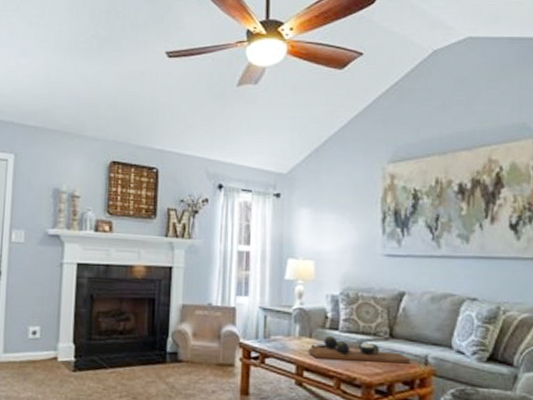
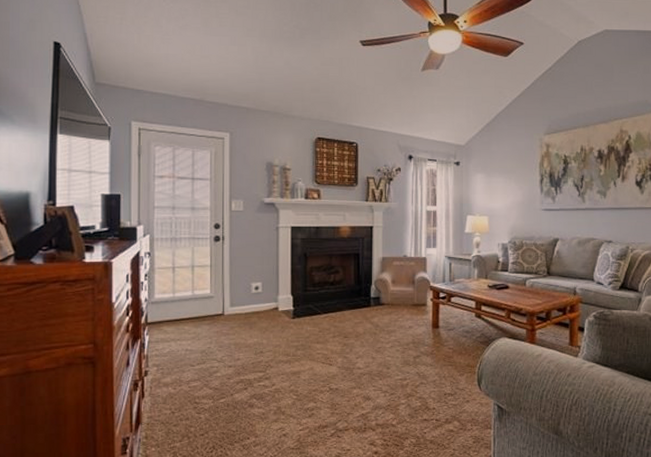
decorative tray: present [308,335,411,364] -> none [485,276,563,295]

